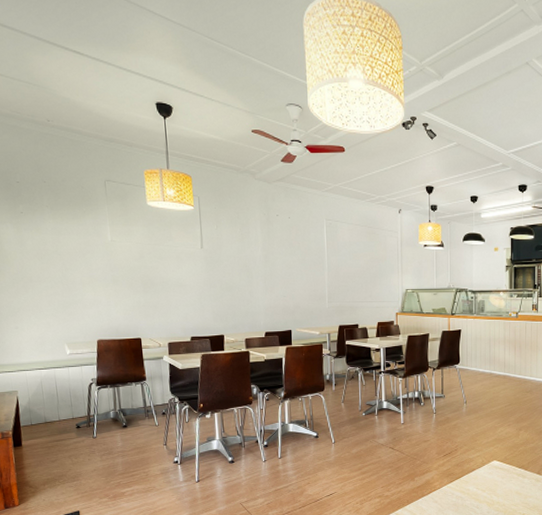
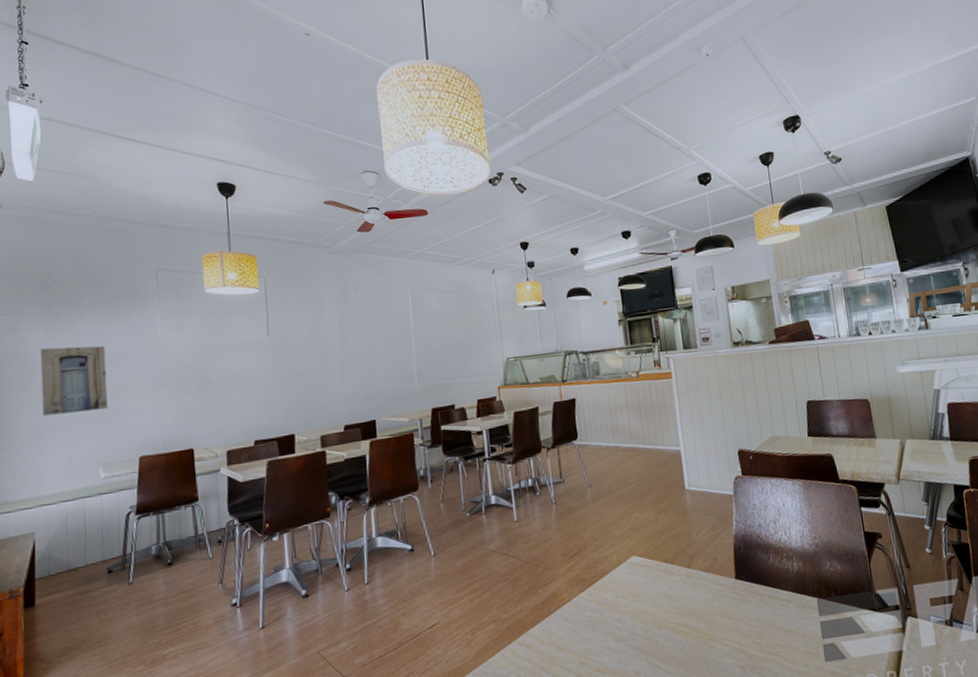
wall art: none [10,241,69,298] -> present [40,345,108,416]

